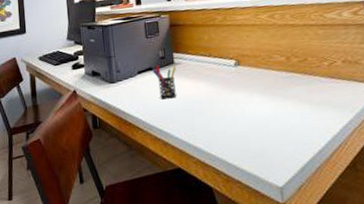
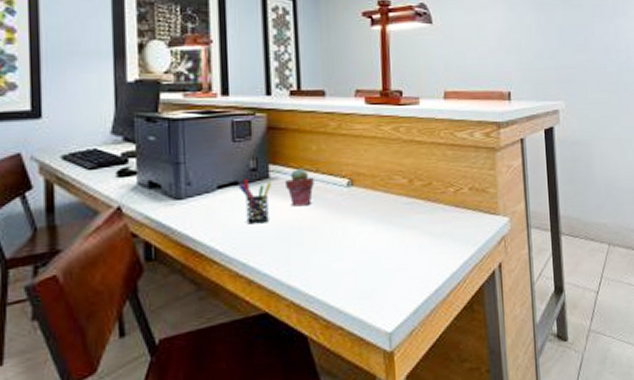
potted succulent: none [186,55,208,85] -> present [286,169,314,207]

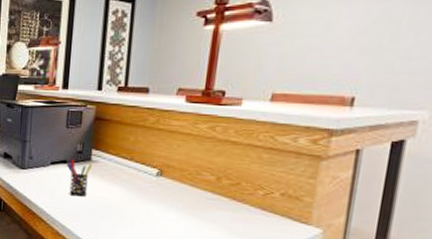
potted succulent: present [286,169,314,207] -> none [103,156,128,188]

